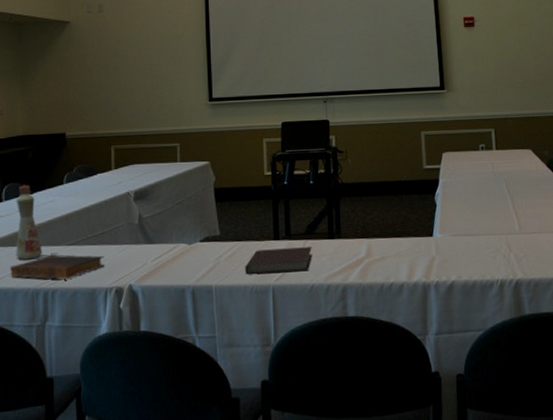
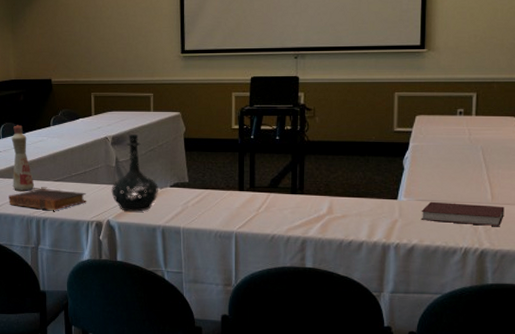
bottle: none [133,187,187,273] -> present [111,134,158,212]
notebook: present [245,247,312,275] -> none [210,199,275,222]
notebook: none [456,235,533,256] -> present [421,201,505,226]

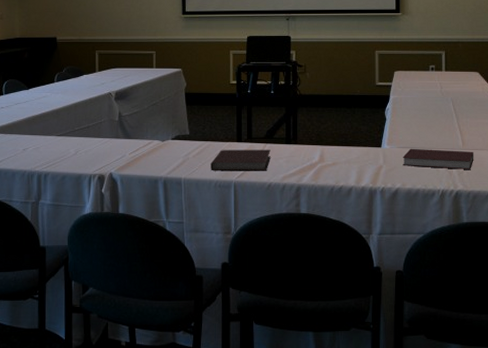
book: present [8,189,86,210] -> none [9,144,89,164]
bottle: present [11,125,35,191] -> none [14,81,37,146]
bottle: present [111,134,158,212] -> none [114,90,160,164]
notebook: none [210,199,275,222] -> present [210,150,270,171]

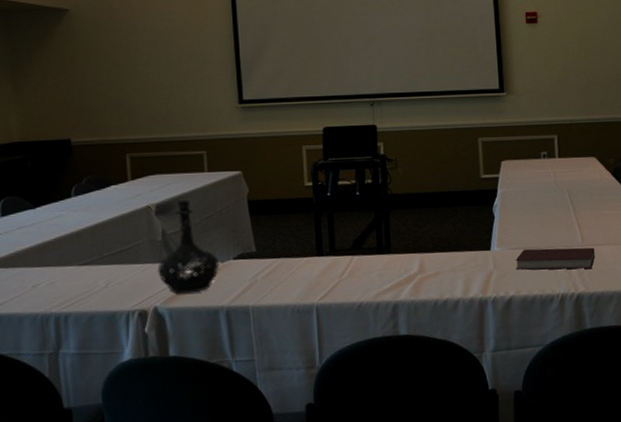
bottle: none [114,90,160,164] -> present [157,200,219,294]
notebook: present [210,150,270,171] -> none [285,263,360,294]

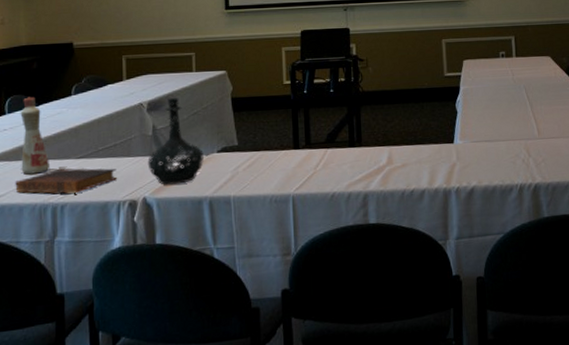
book: none [13,275,124,303] -> present [15,168,117,194]
bottle: none [15,198,51,283] -> present [20,97,51,175]
notebook: present [515,247,595,270] -> none [477,140,551,162]

